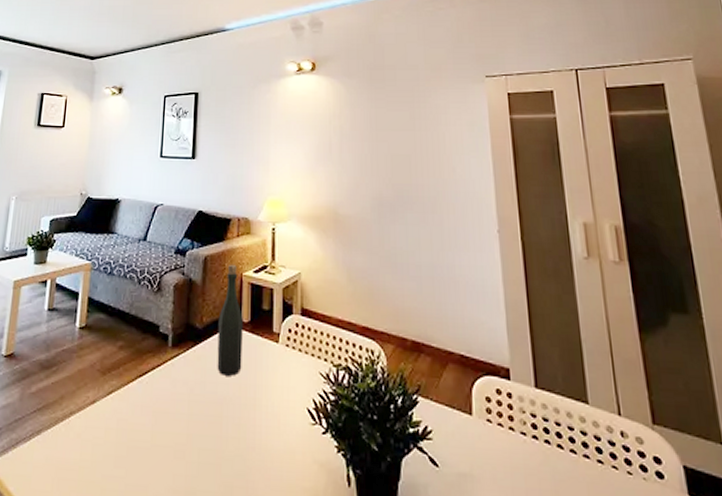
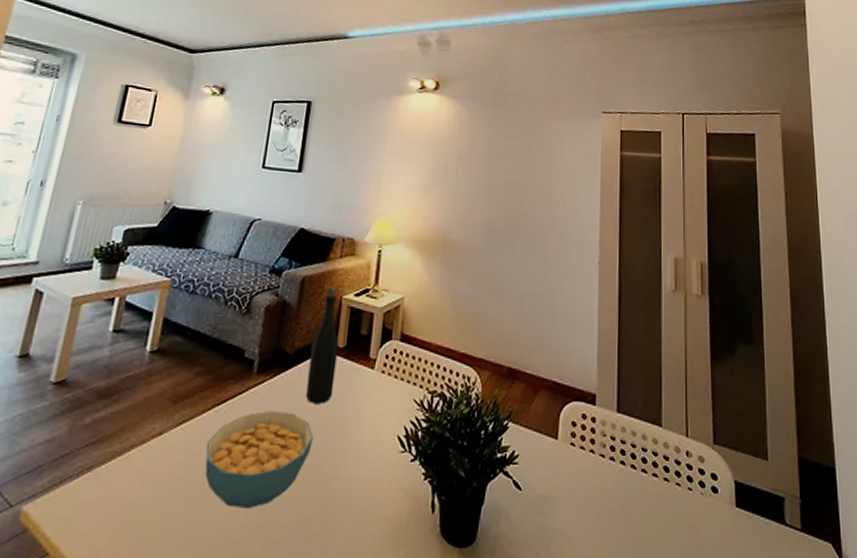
cereal bowl: none [133,382,228,474] -> present [205,411,314,508]

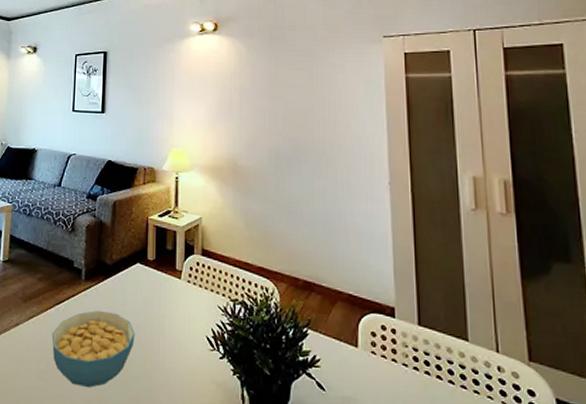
bottle: present [305,286,339,404] -> none [125,208,149,307]

